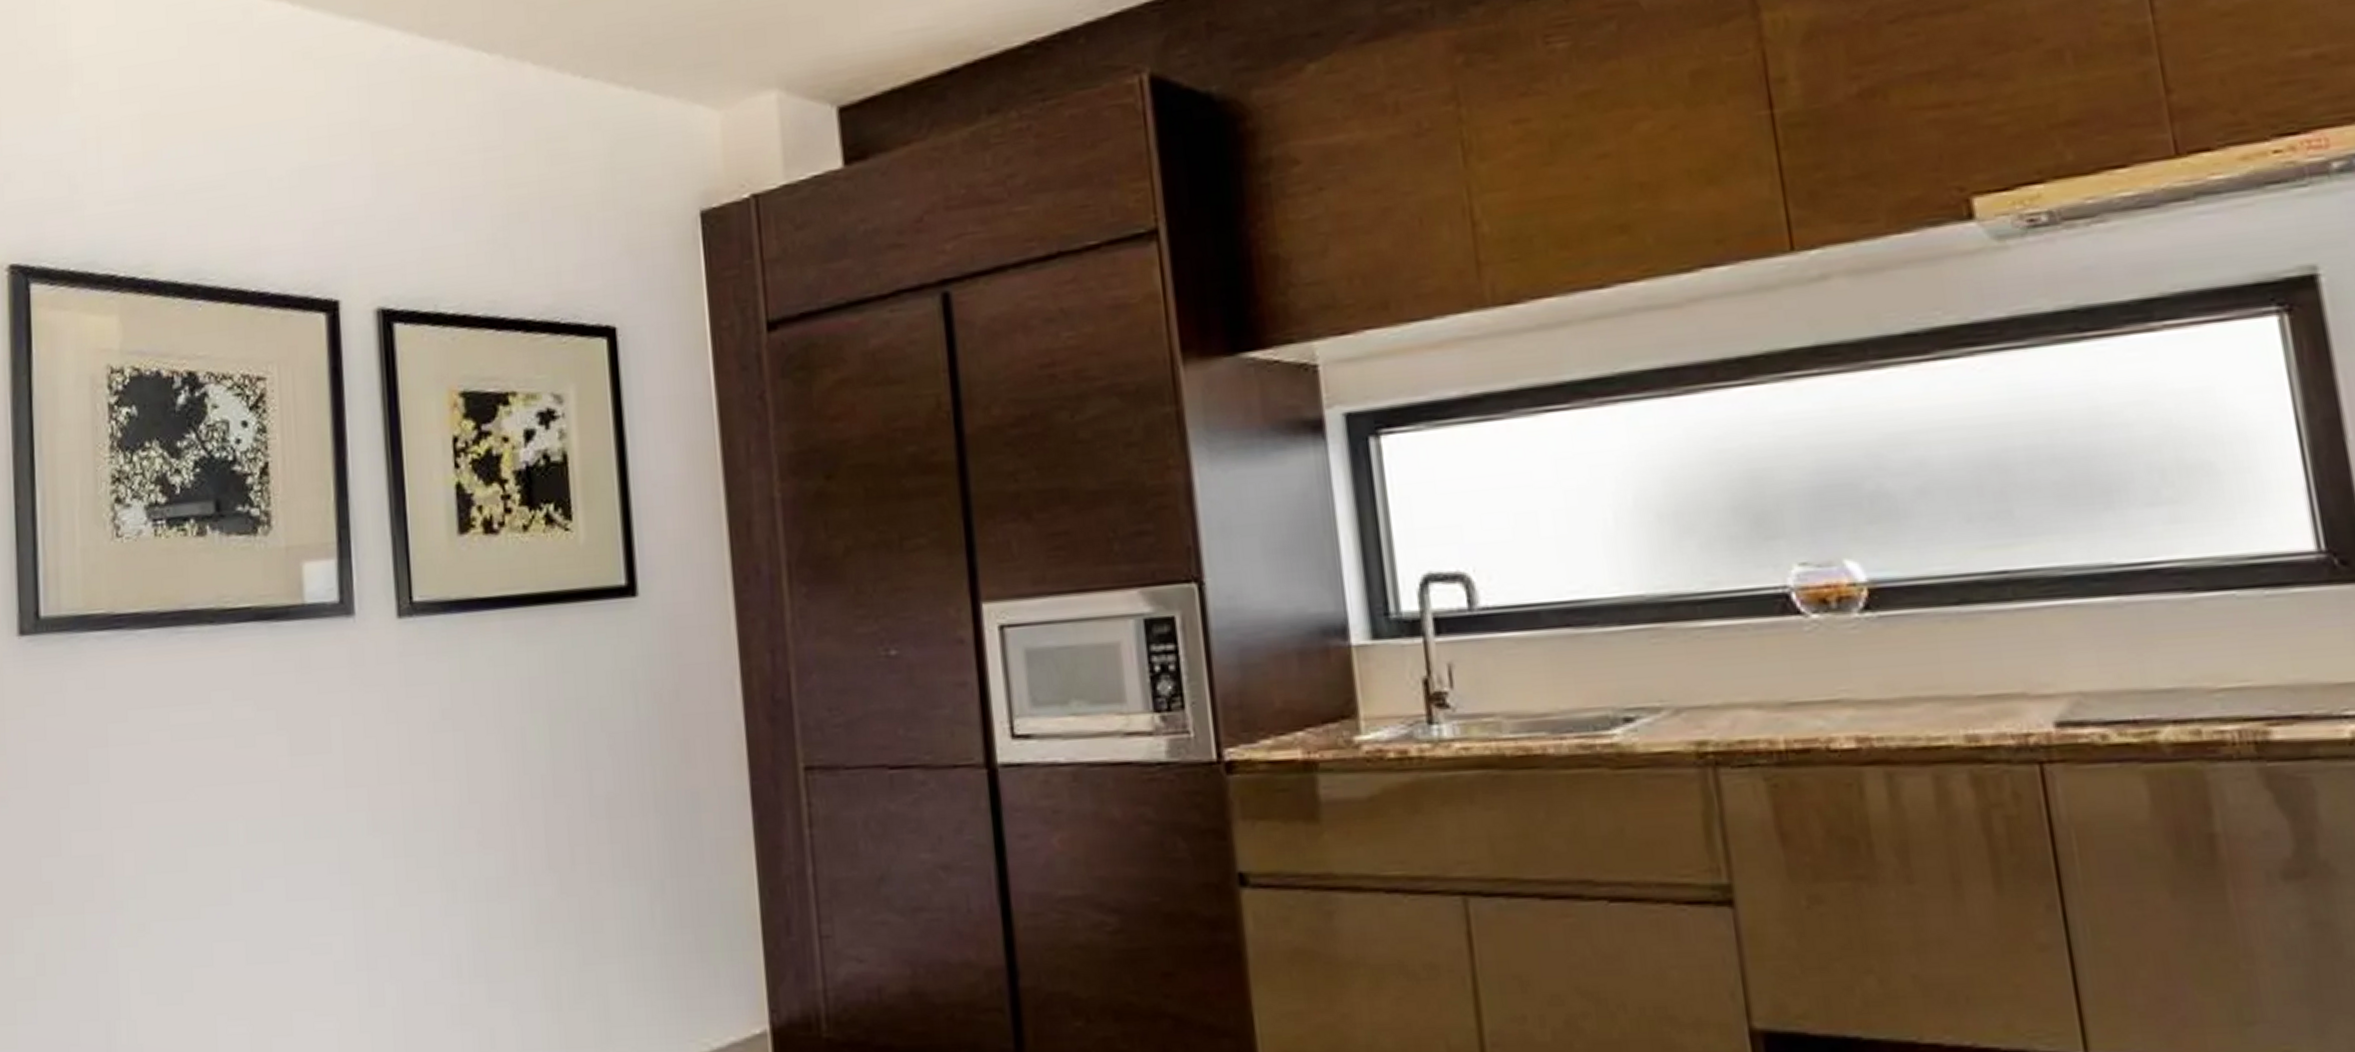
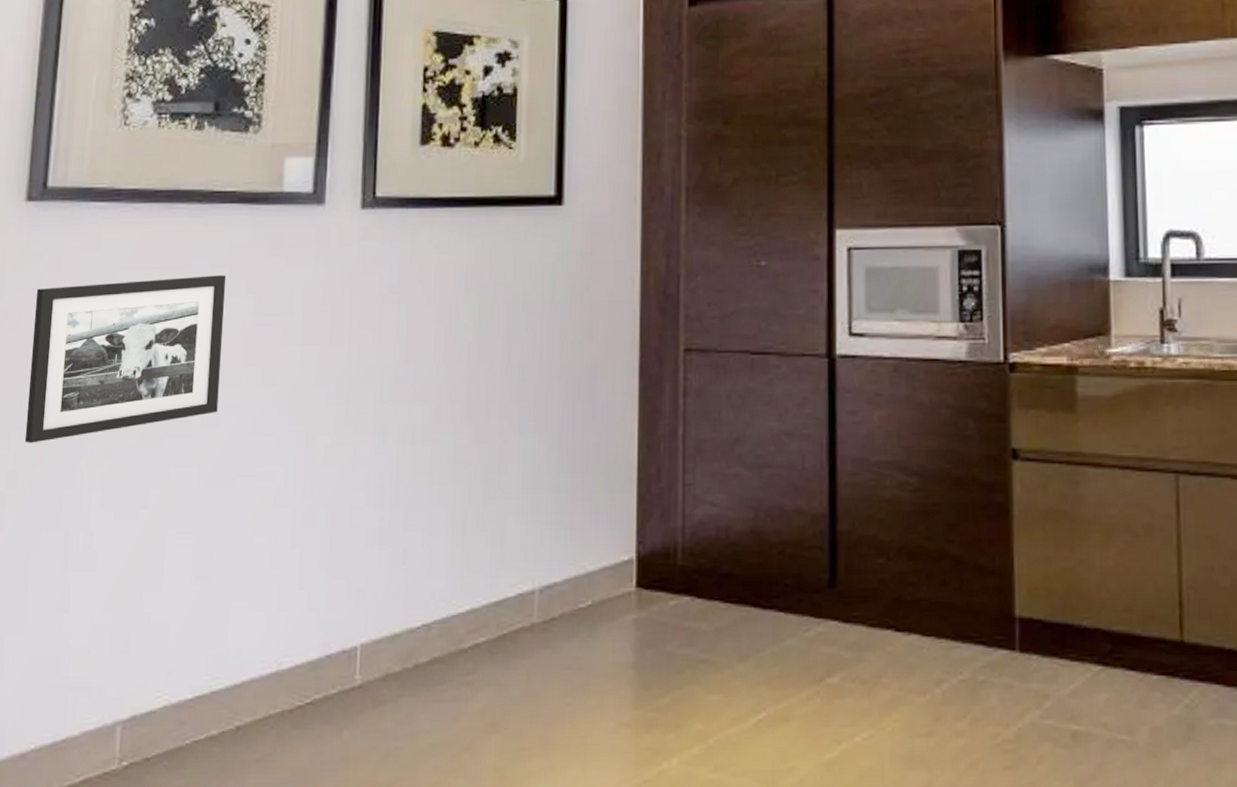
picture frame: none [41,709,259,921] -> present [24,275,227,443]

